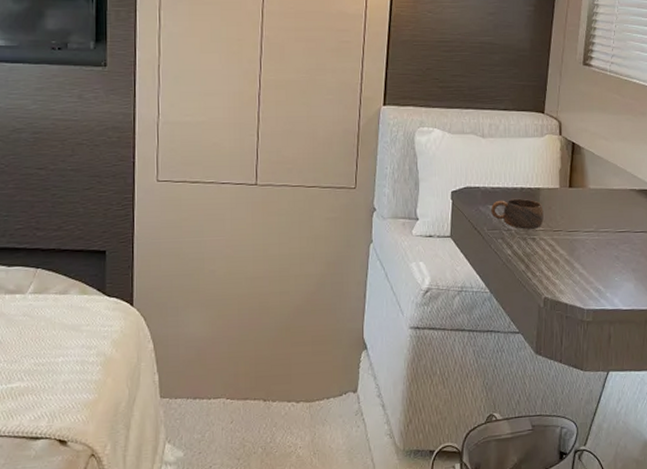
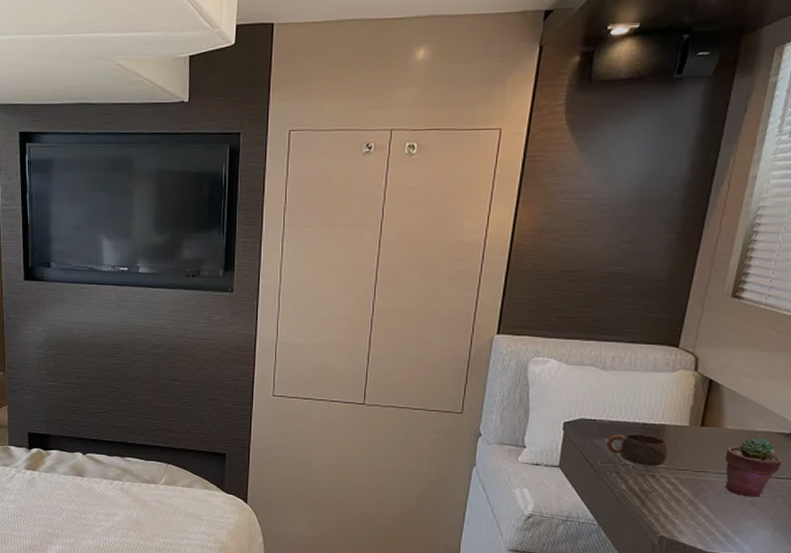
potted succulent: none [591,195,637,252] -> present [724,438,782,498]

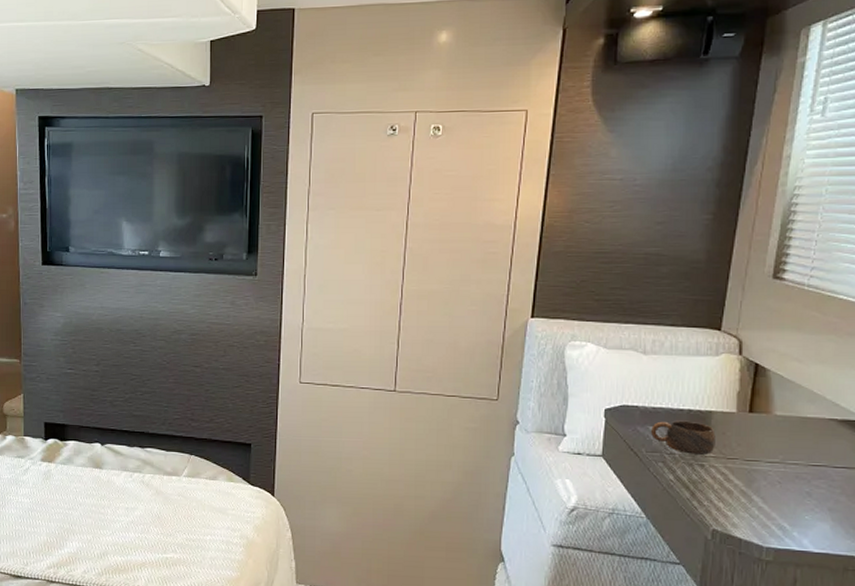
potted succulent: present [724,438,782,498] -> none [776,425,837,488]

